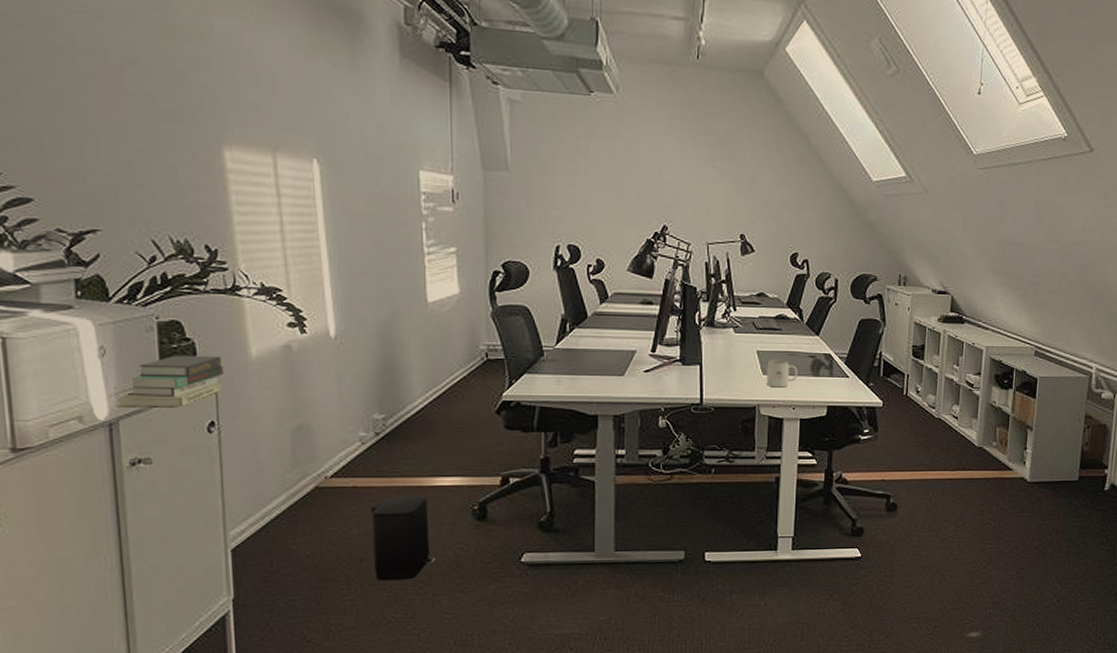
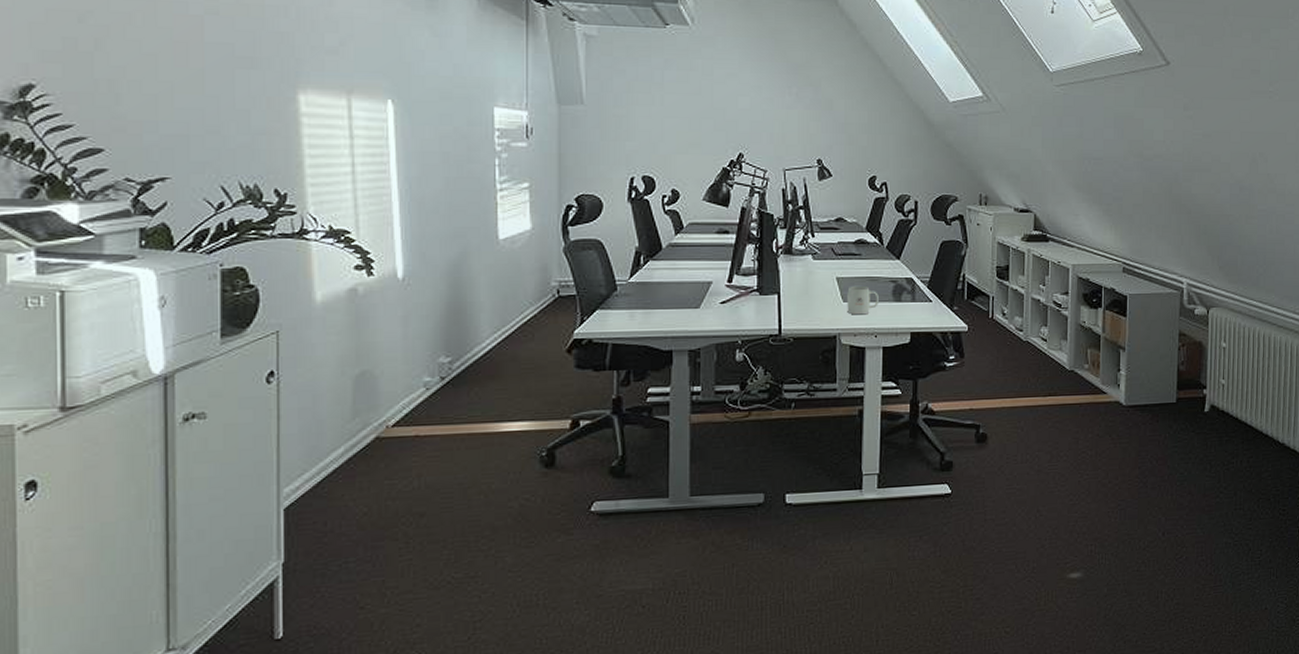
books: present [115,355,223,408] -> none [172,302,286,358]
pedal bin: present [371,495,437,580] -> none [433,442,501,537]

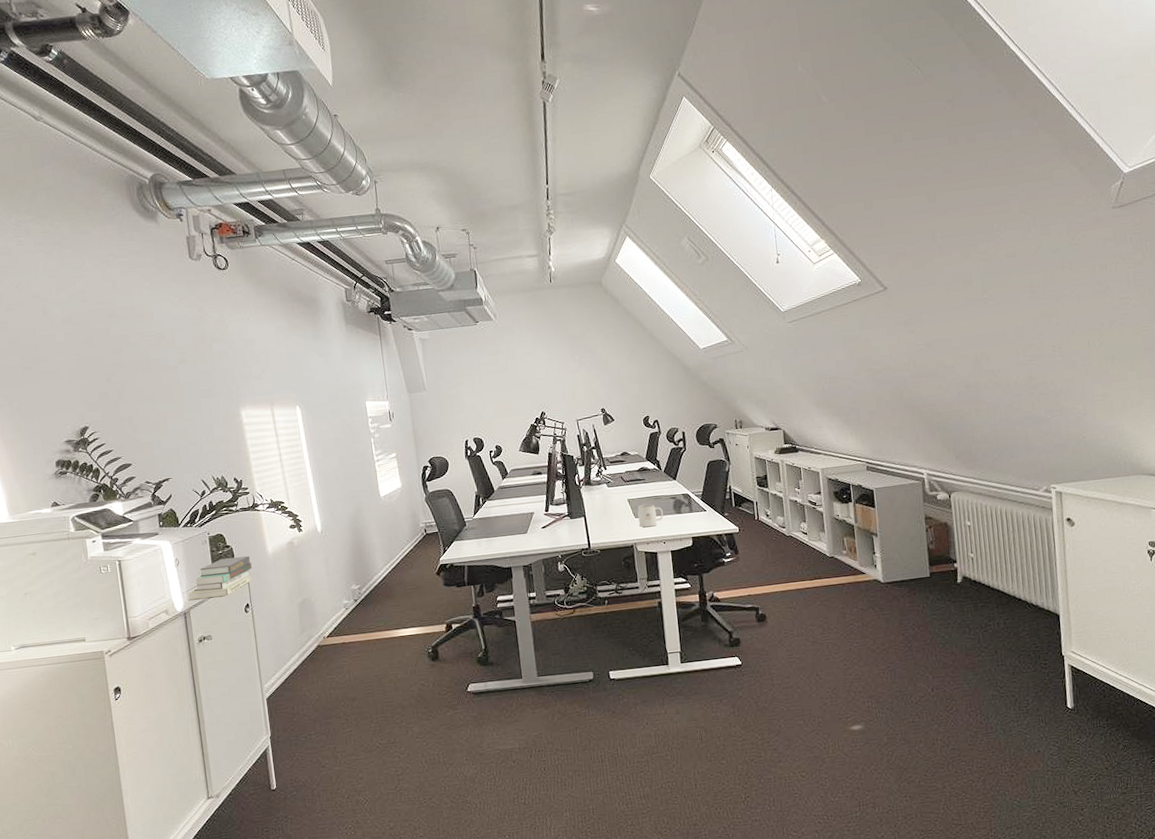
books: none [172,302,286,358] -> present [187,555,252,600]

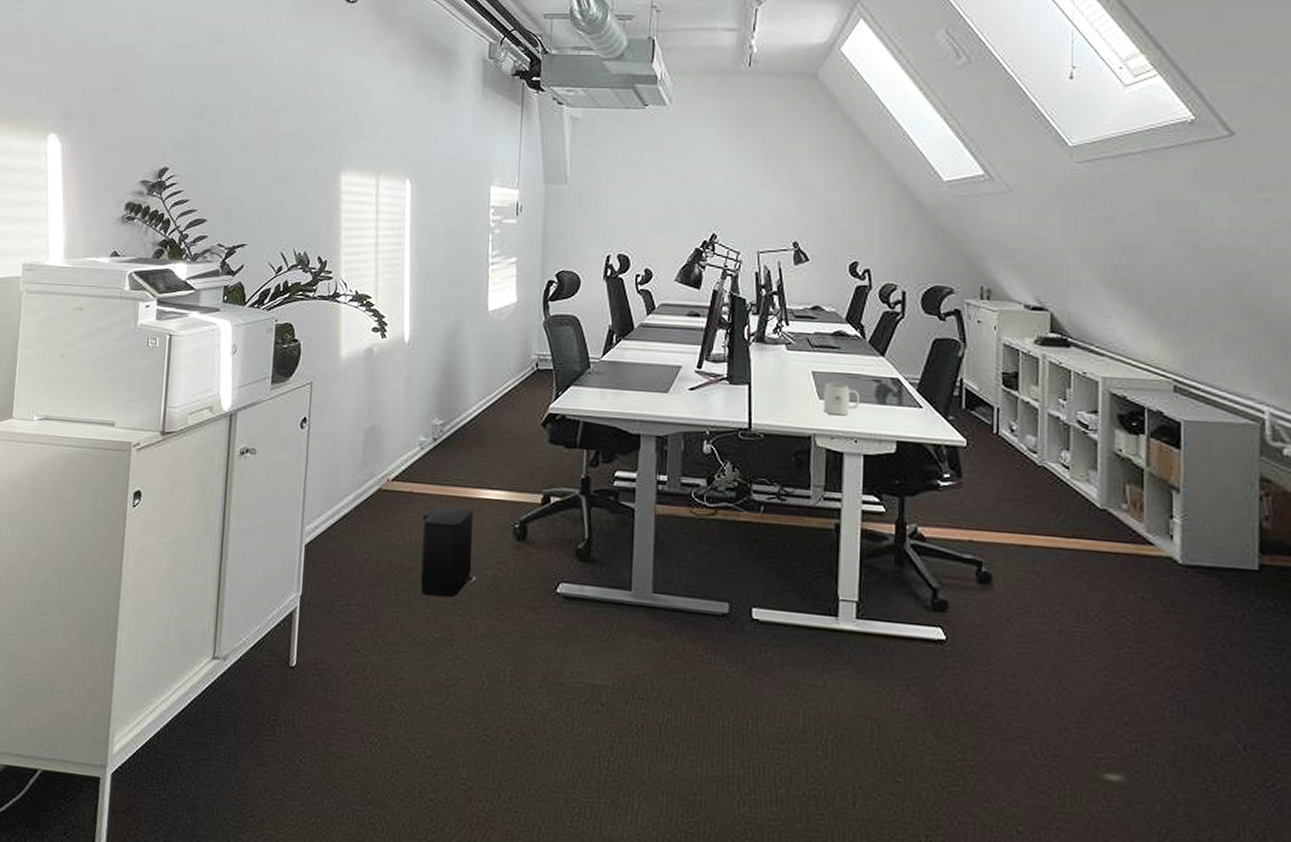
books: present [187,555,252,600] -> none [237,354,319,403]
pedal bin: none [356,645,406,714] -> present [421,505,477,597]

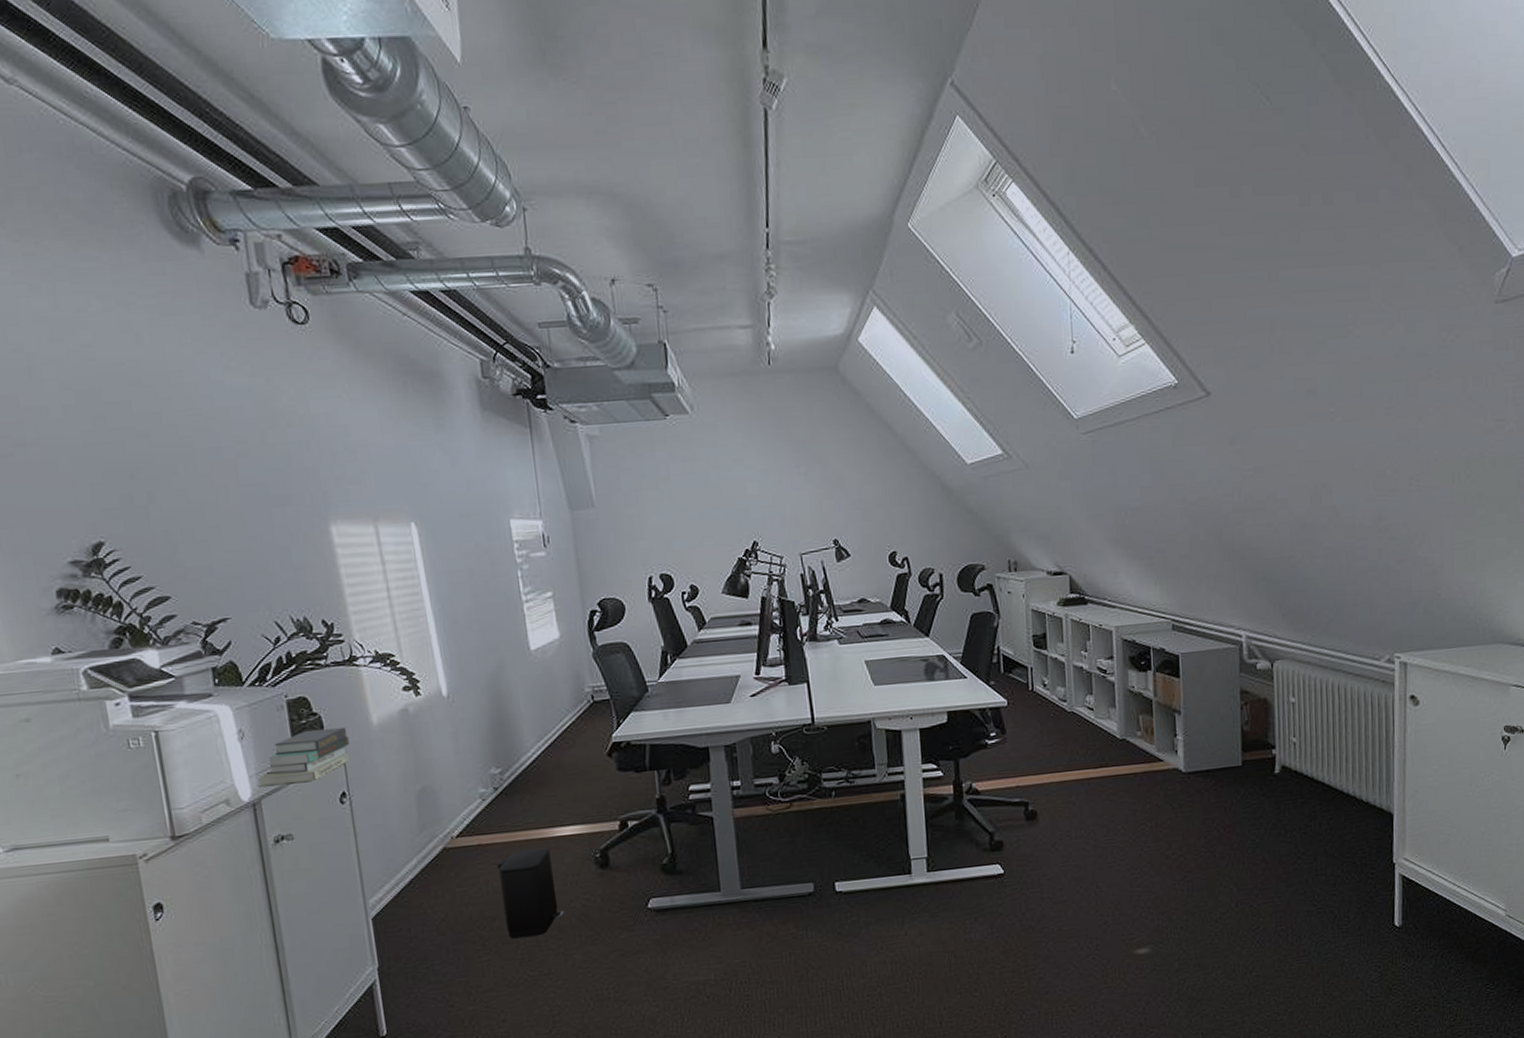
books: none [237,354,319,403] -> present [256,726,349,786]
mug: present [823,381,861,416] -> none [877,667,912,698]

